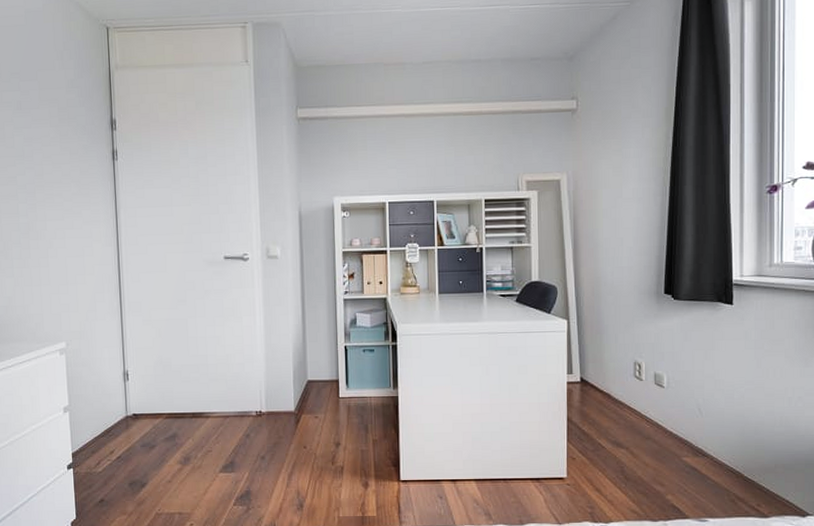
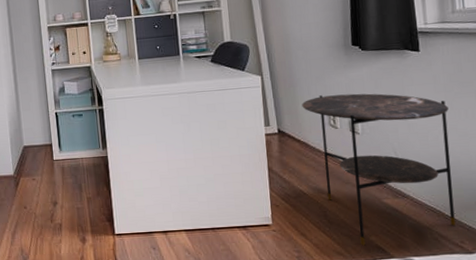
side table: none [608,344,757,504] -> present [302,93,456,246]

